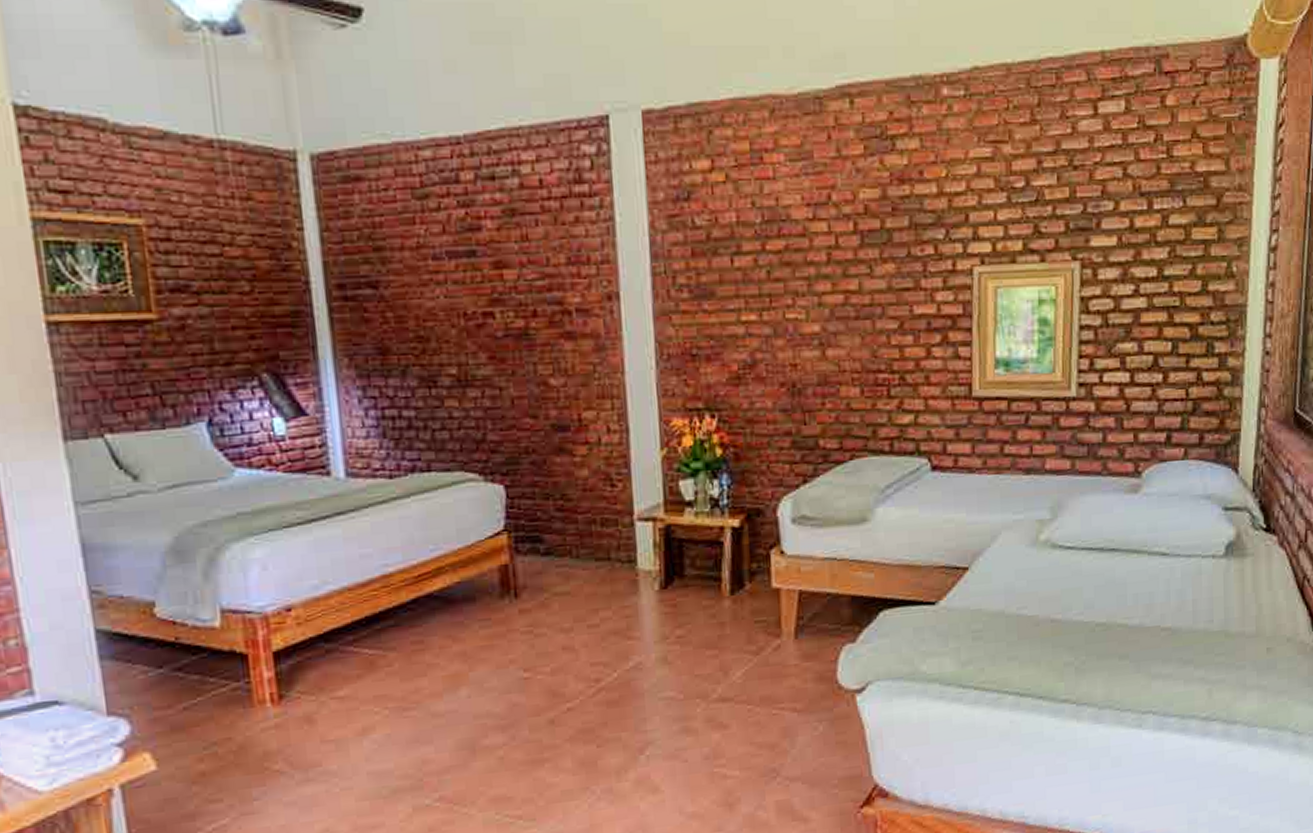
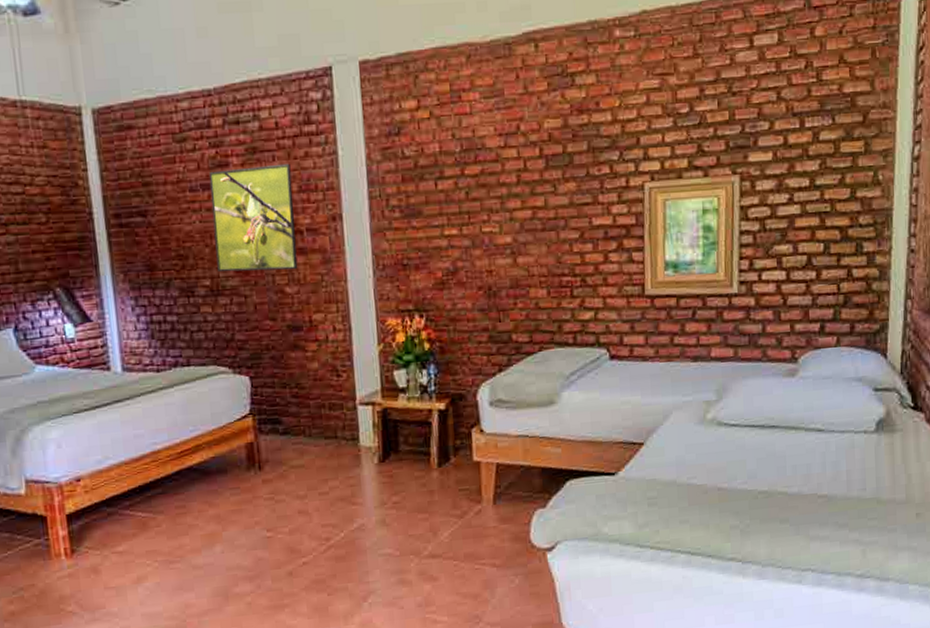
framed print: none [456,229,565,359] -> present [208,163,298,272]

